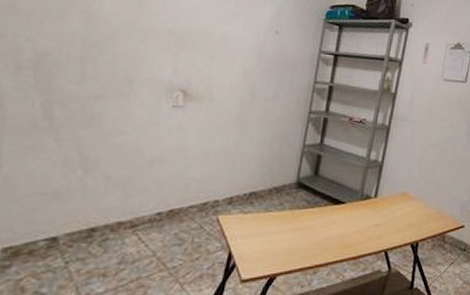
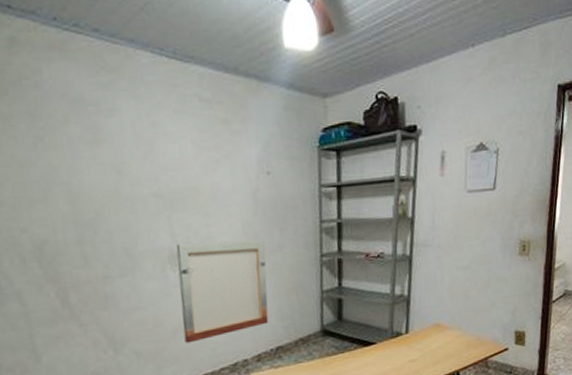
wall art: none [160,79,260,175] -> present [175,240,269,344]

